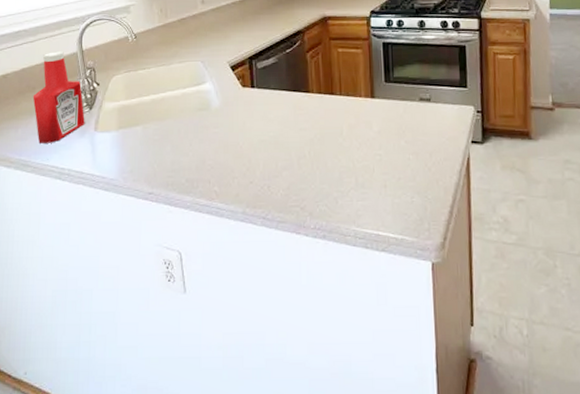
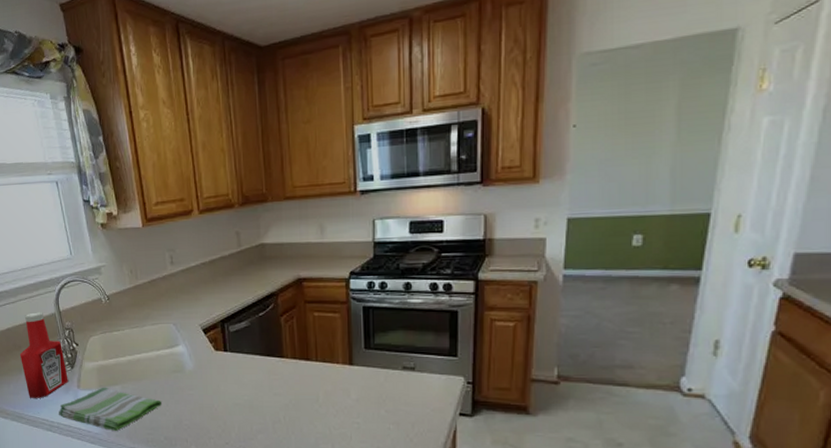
dish towel: none [71,128,185,175] -> present [59,387,161,431]

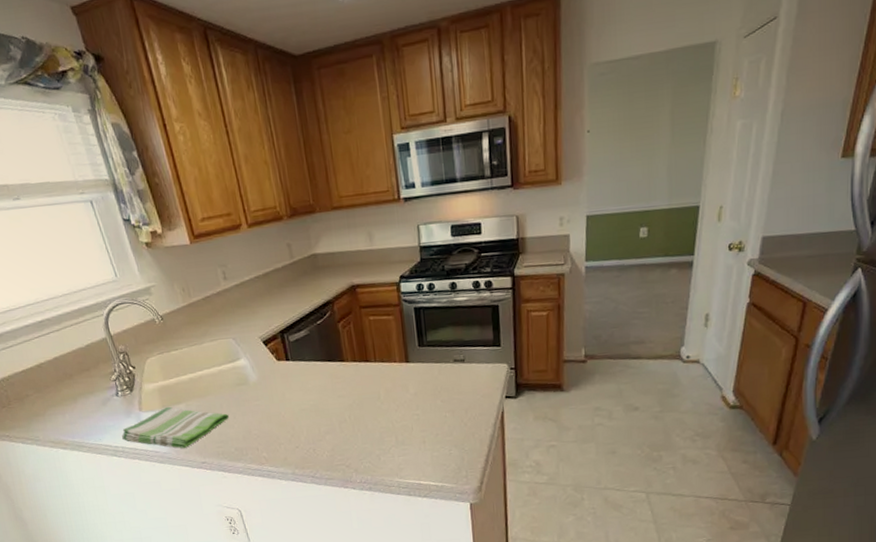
ketchup bottle: present [19,312,68,398] -> none [71,338,129,426]

